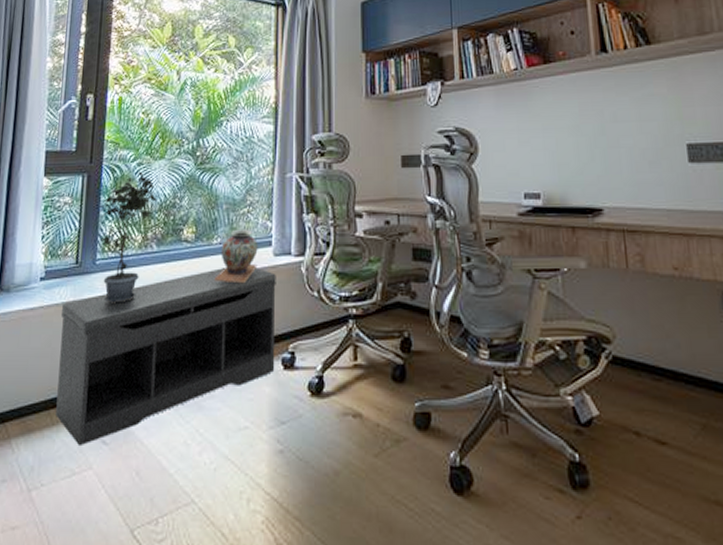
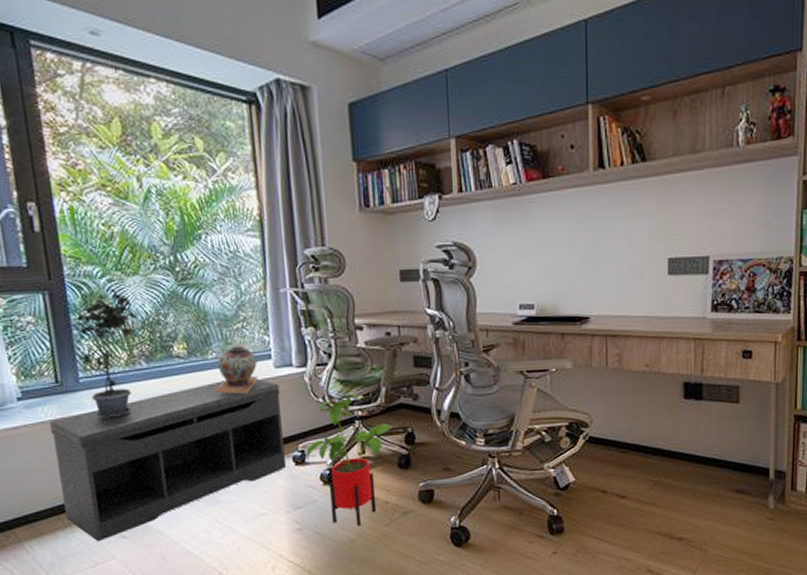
house plant: none [296,288,388,453] -> present [306,394,393,526]

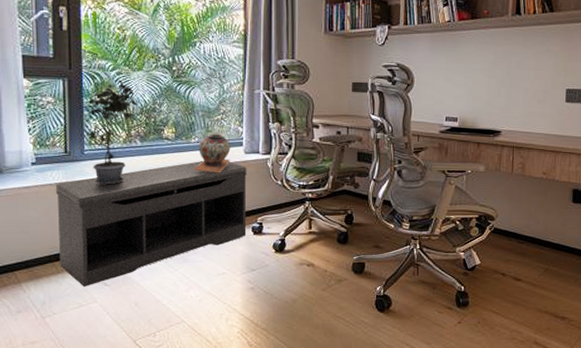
house plant: present [306,394,393,526] -> none [264,179,336,289]

